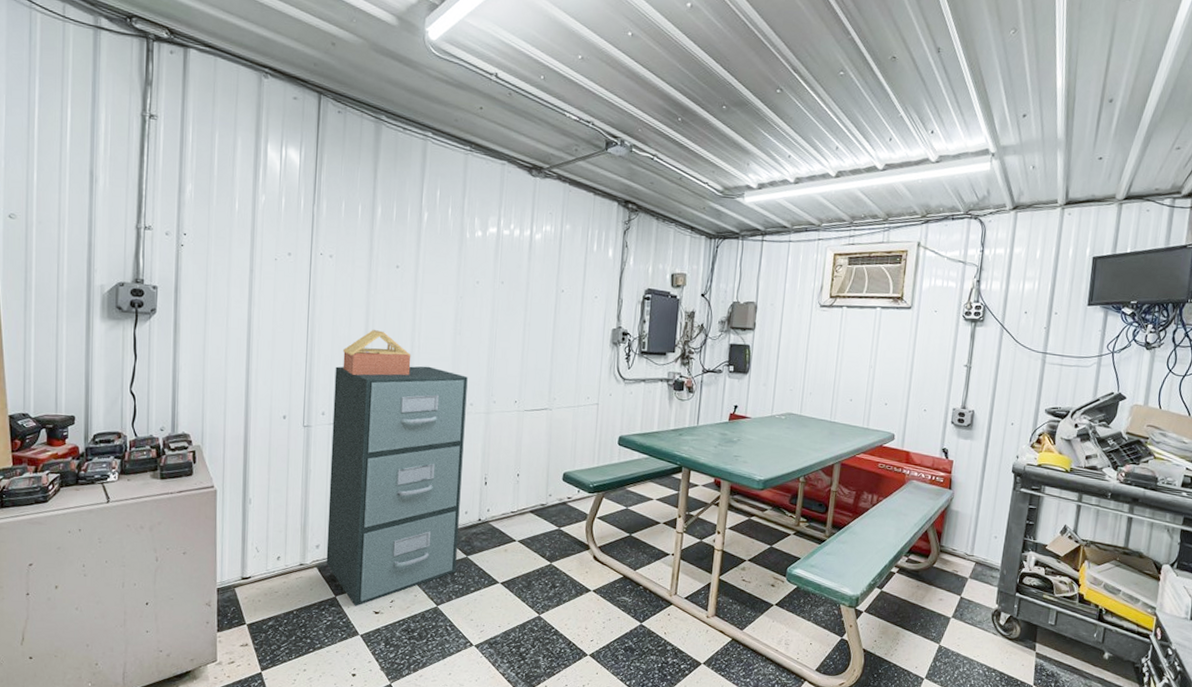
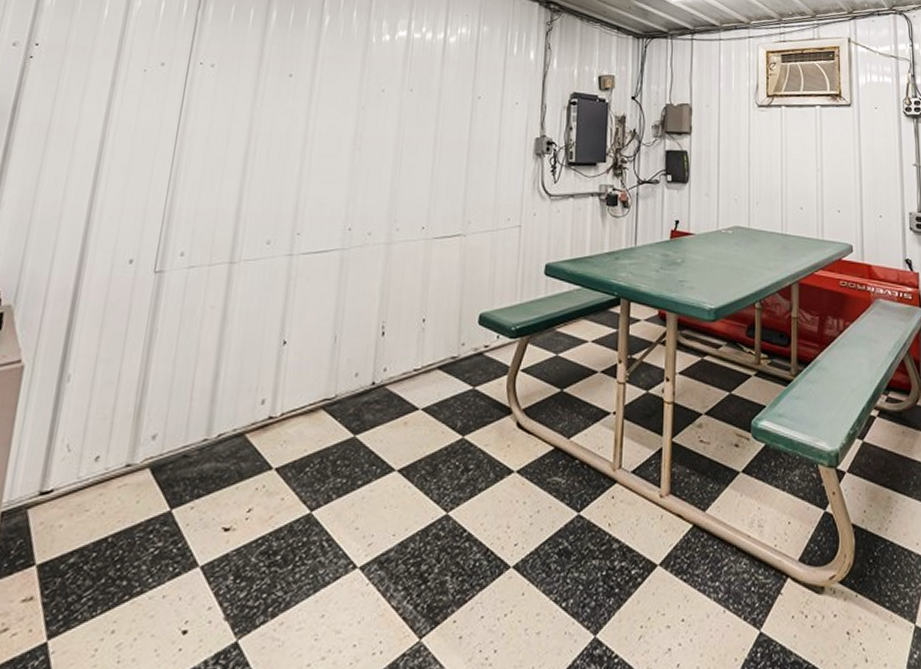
filing cabinet: present [326,366,468,606] -> none [163,189,367,522]
architectural model: present [342,329,411,376] -> none [213,147,300,204]

